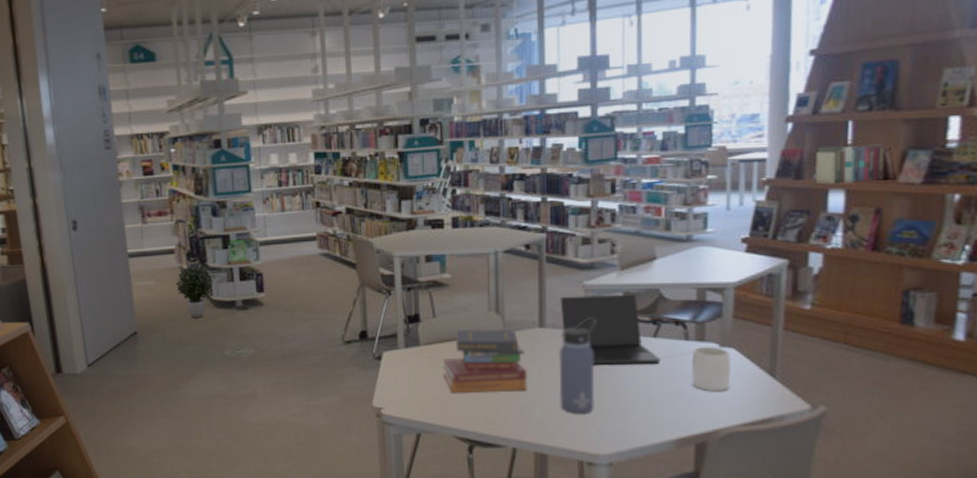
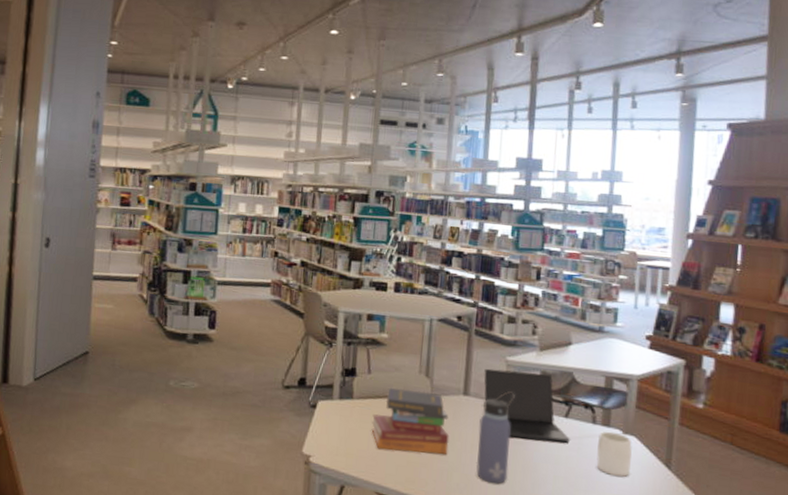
potted plant: present [175,266,213,318] -> none [132,295,169,347]
books: present [815,143,896,185] -> none [710,263,777,301]

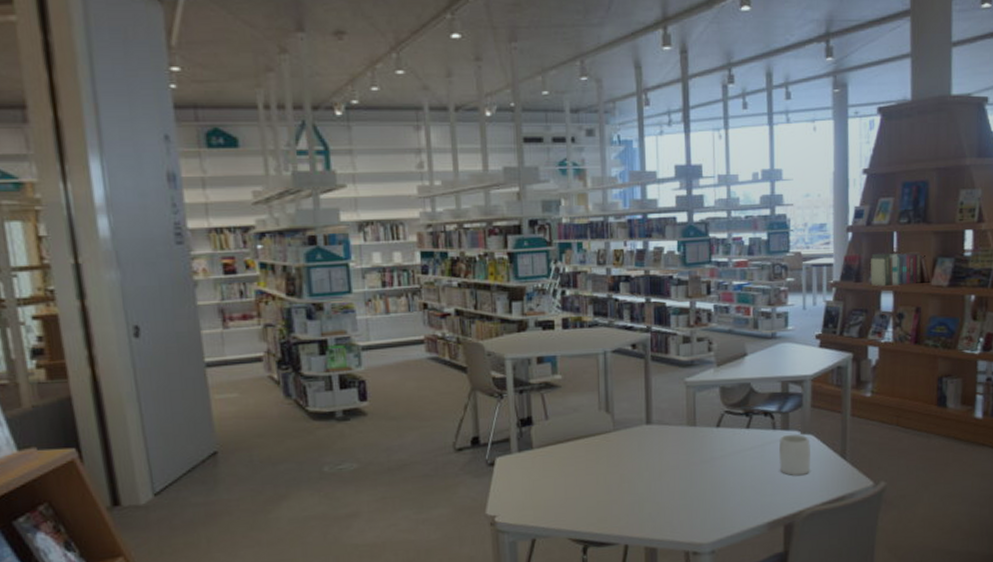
books: present [372,387,449,455] -> none [556,427,637,495]
water bottle: present [476,390,515,484] -> none [665,411,697,507]
laptop: present [484,368,570,443] -> none [664,389,753,459]
books: none [710,263,777,301] -> present [870,252,929,287]

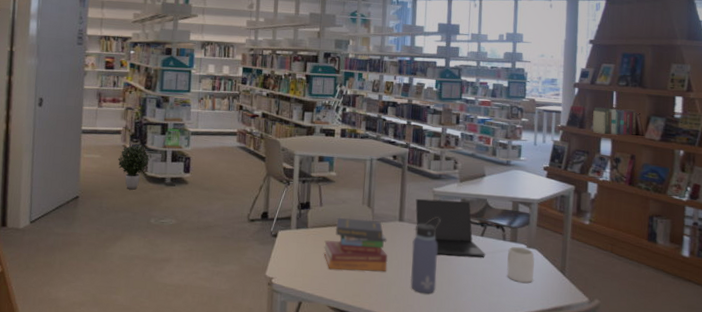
potted plant: none [263,374,309,433] -> present [117,145,150,190]
books: none [556,427,637,495] -> present [324,217,388,272]
laptop: none [664,389,753,459] -> present [415,198,485,257]
water bottle: none [665,411,697,507] -> present [410,216,441,294]

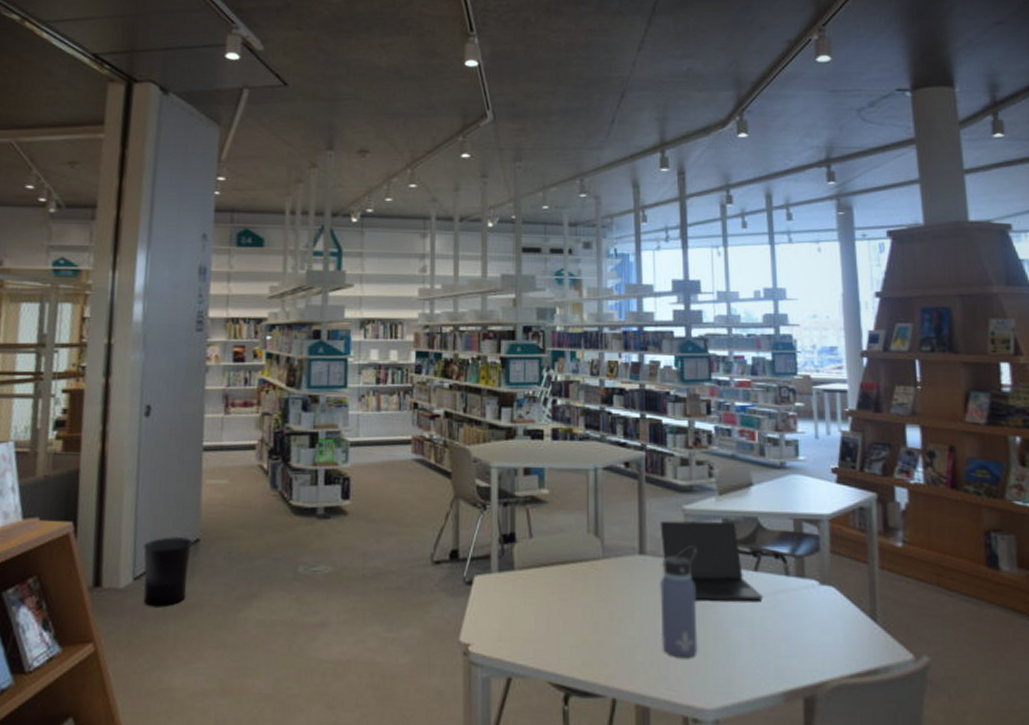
waste bin: none [37,193,73,243] -> present [143,536,192,607]
potted plant: present [117,145,150,190] -> none [251,464,295,527]
books: present [324,217,388,272] -> none [538,552,628,629]
mug: present [507,246,535,283] -> none [794,583,834,636]
books: present [592,106,644,136] -> none [891,381,963,420]

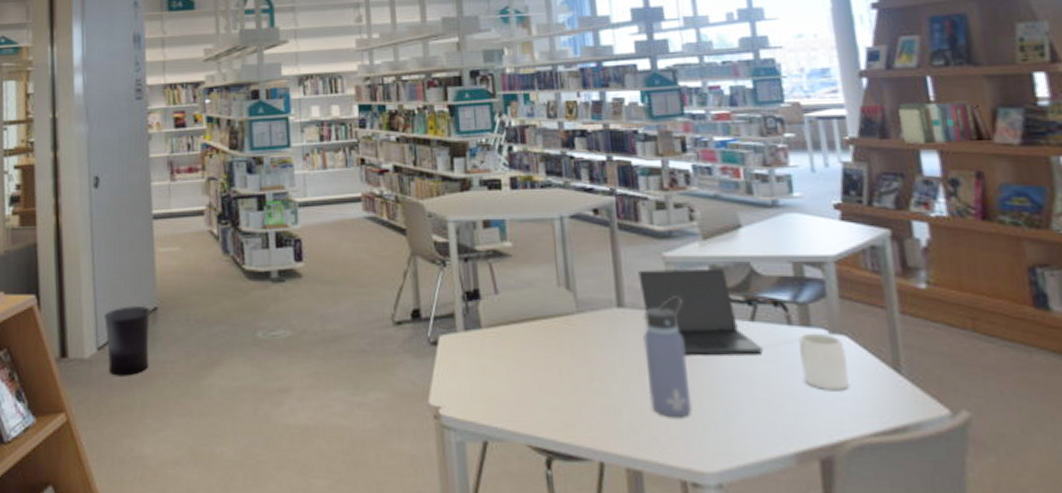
mug: none [794,583,834,636] -> present [799,332,849,391]
books: none [891,381,963,420] -> present [898,101,991,145]

